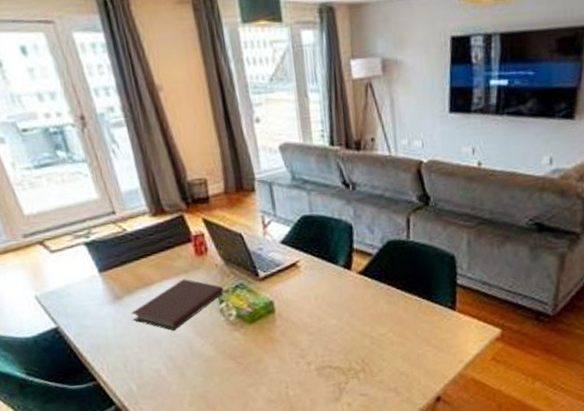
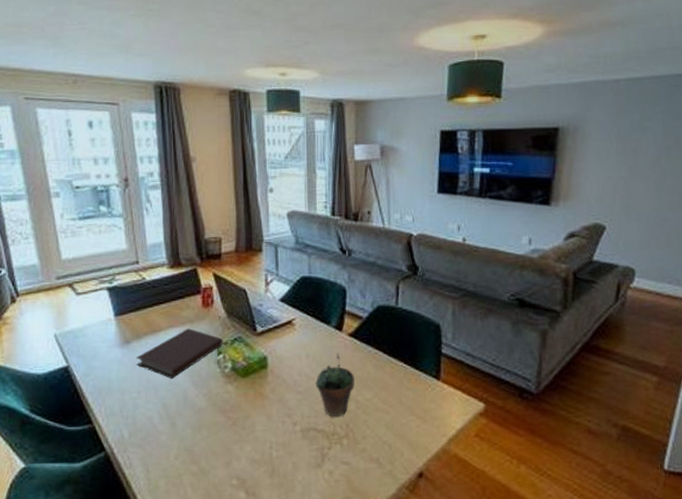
succulent plant: none [327,292,369,354] -> present [316,353,355,418]

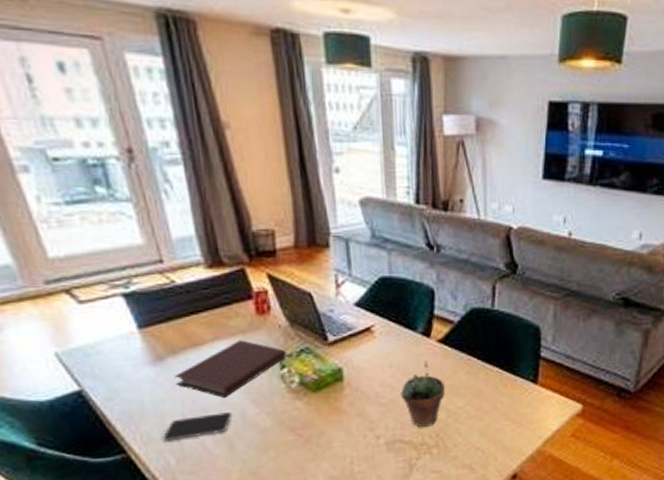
smartphone: none [121,392,176,416] -> present [163,412,232,442]

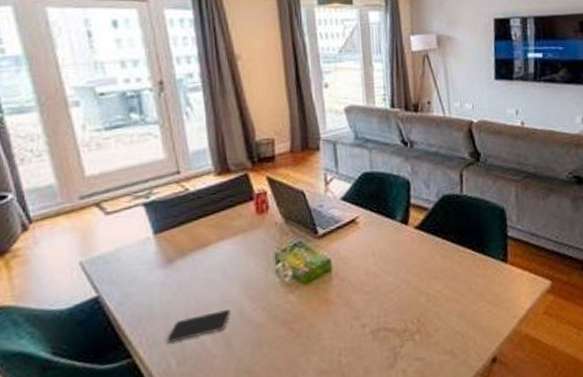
notebook: present [175,340,287,398] -> none [182,238,282,295]
succulent plant: present [401,361,446,428] -> none [383,247,424,314]

